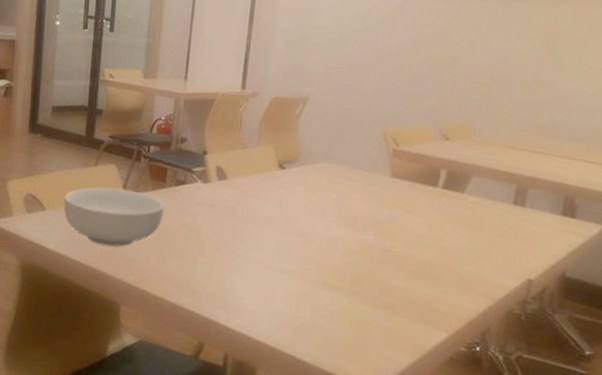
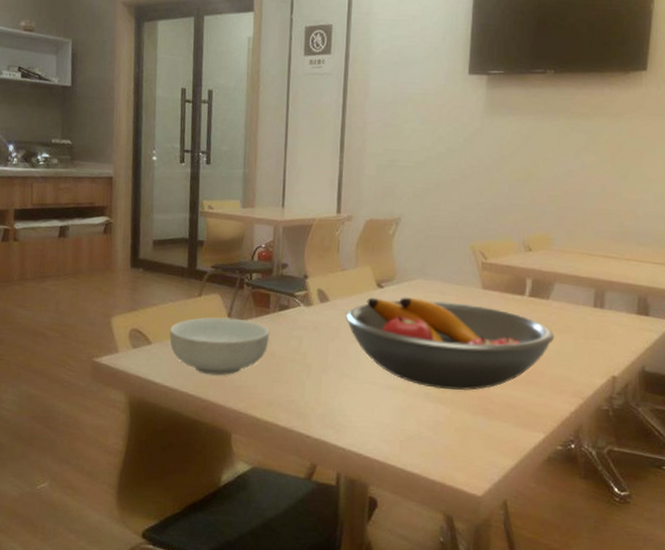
fruit bowl: none [243,178,468,282] -> present [345,297,555,391]

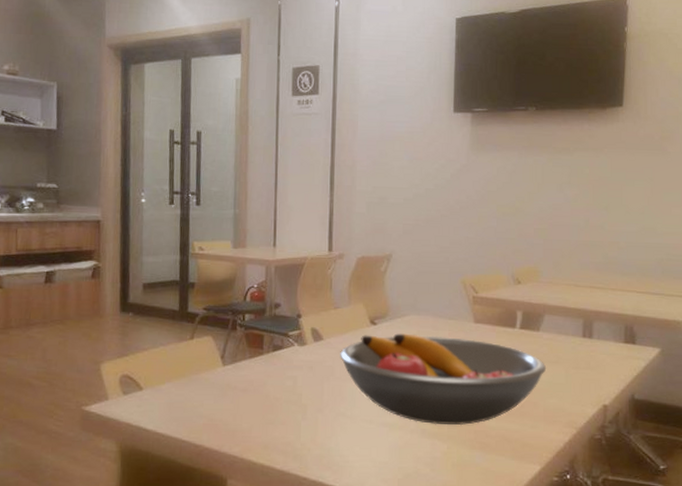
cereal bowl: present [169,317,270,376] -> none [161,360,264,420]

